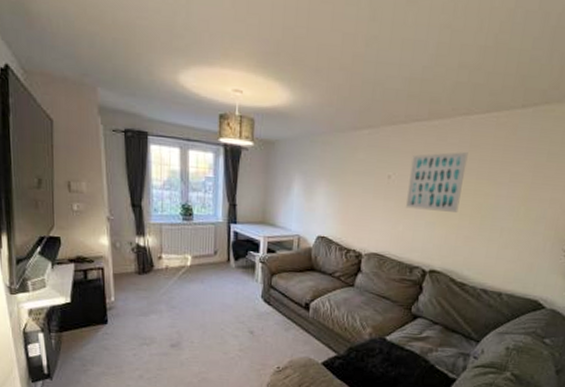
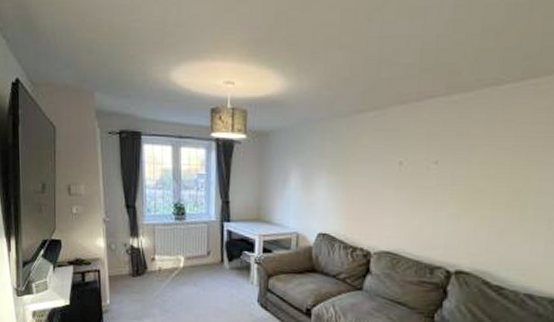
wall art: present [405,151,468,212] -> none [421,128,500,201]

